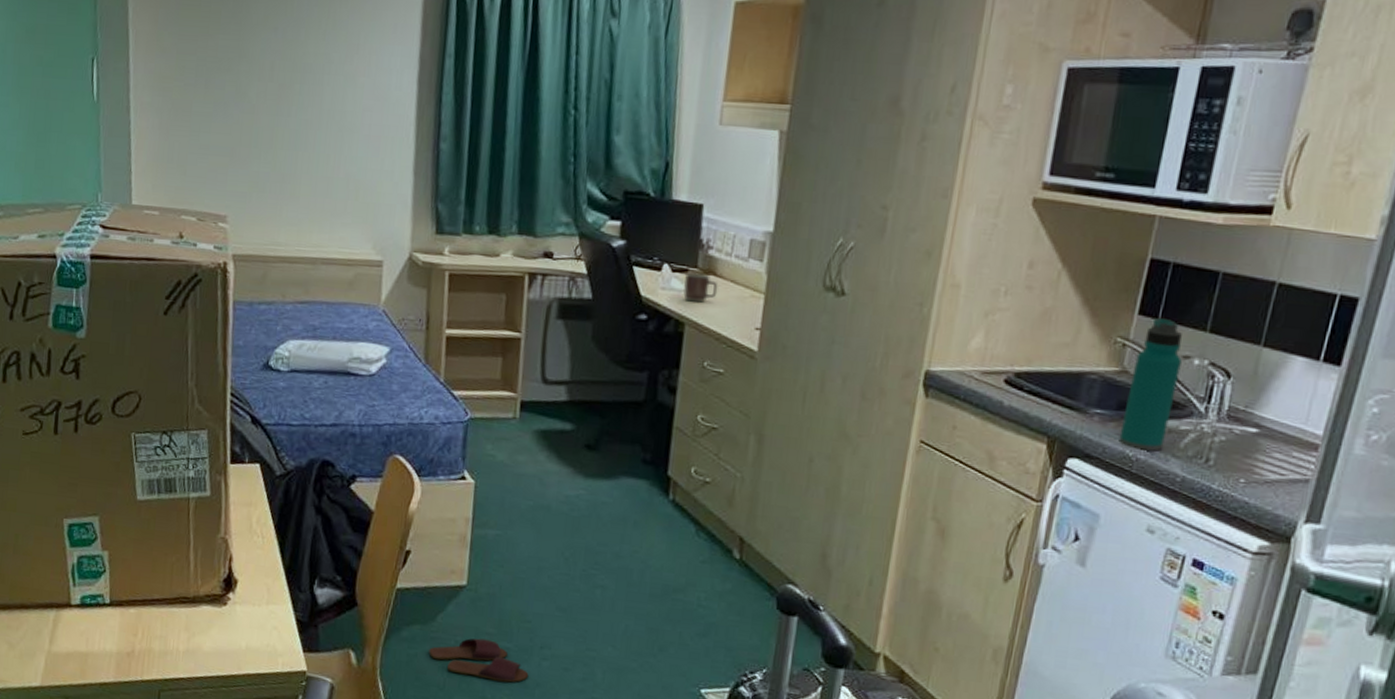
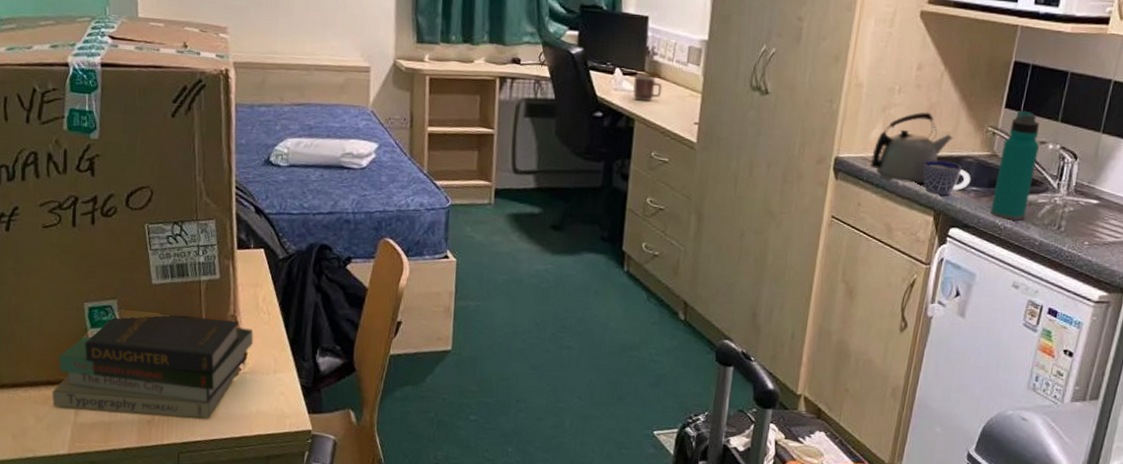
books: none [25,533,246,654] -> present [52,313,254,419]
slippers: present [429,638,529,683] -> none [420,395,507,433]
kettle: none [969,318,1074,404] -> present [871,112,954,184]
cup: none [1033,375,1095,419] -> present [922,159,971,196]

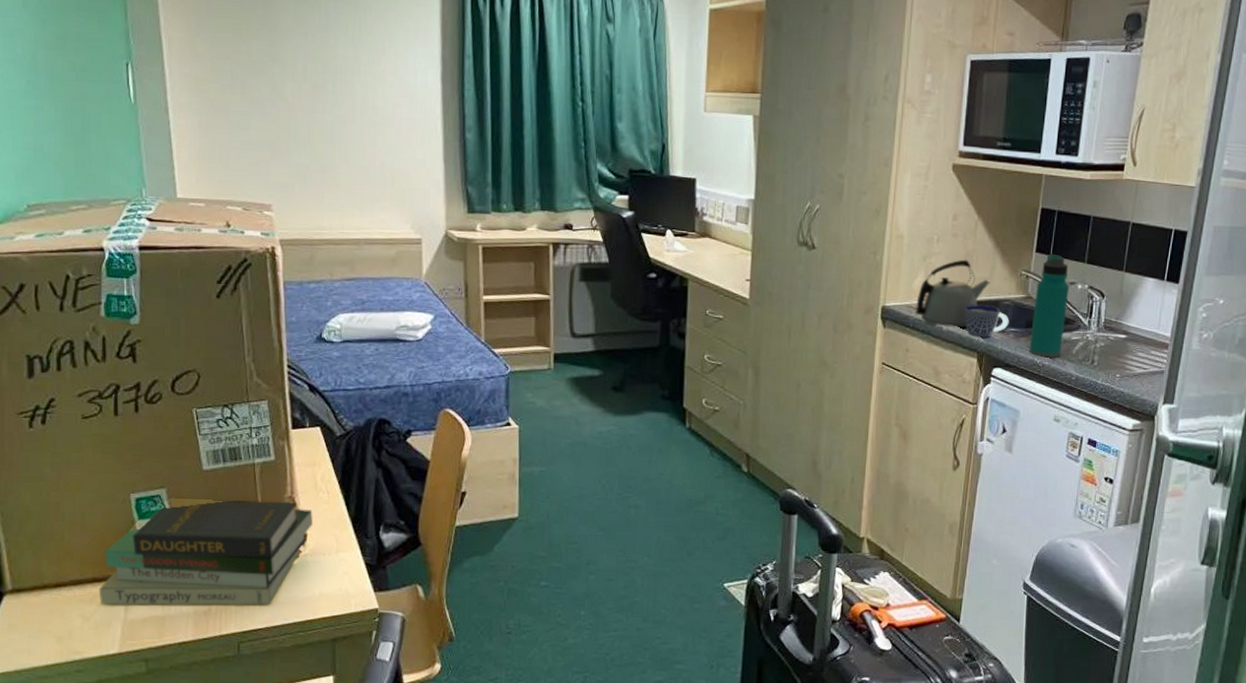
mug: present [632,75,663,102] -> none [684,236,713,262]

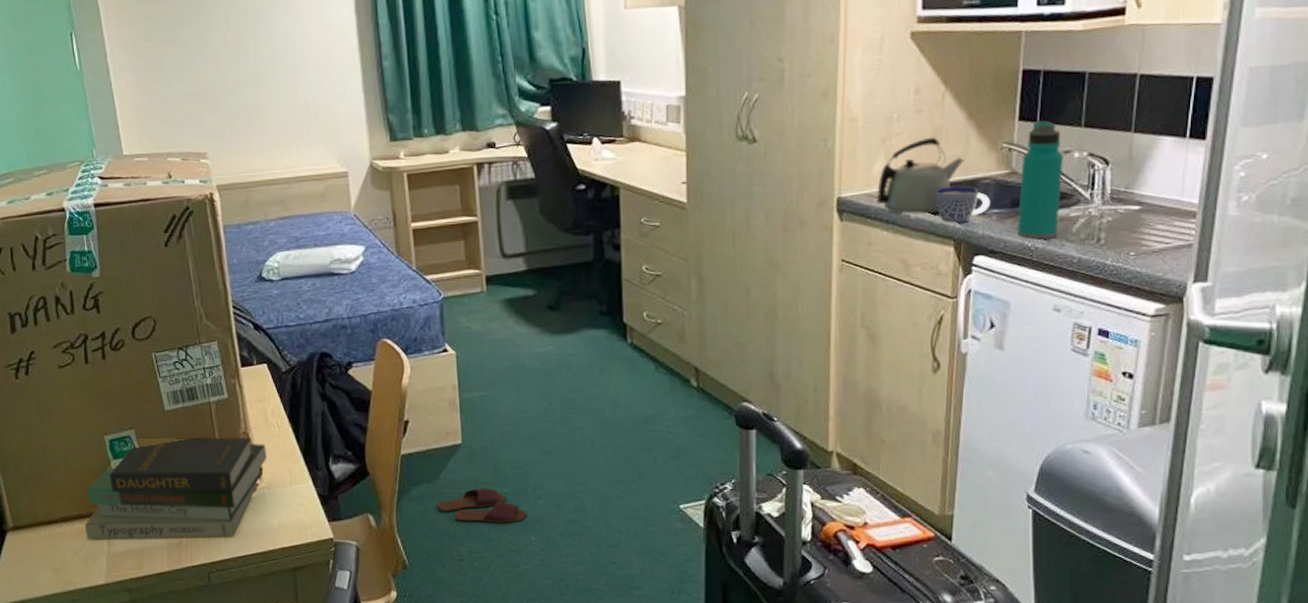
slippers: none [489,562,579,597] -> present [437,488,527,523]

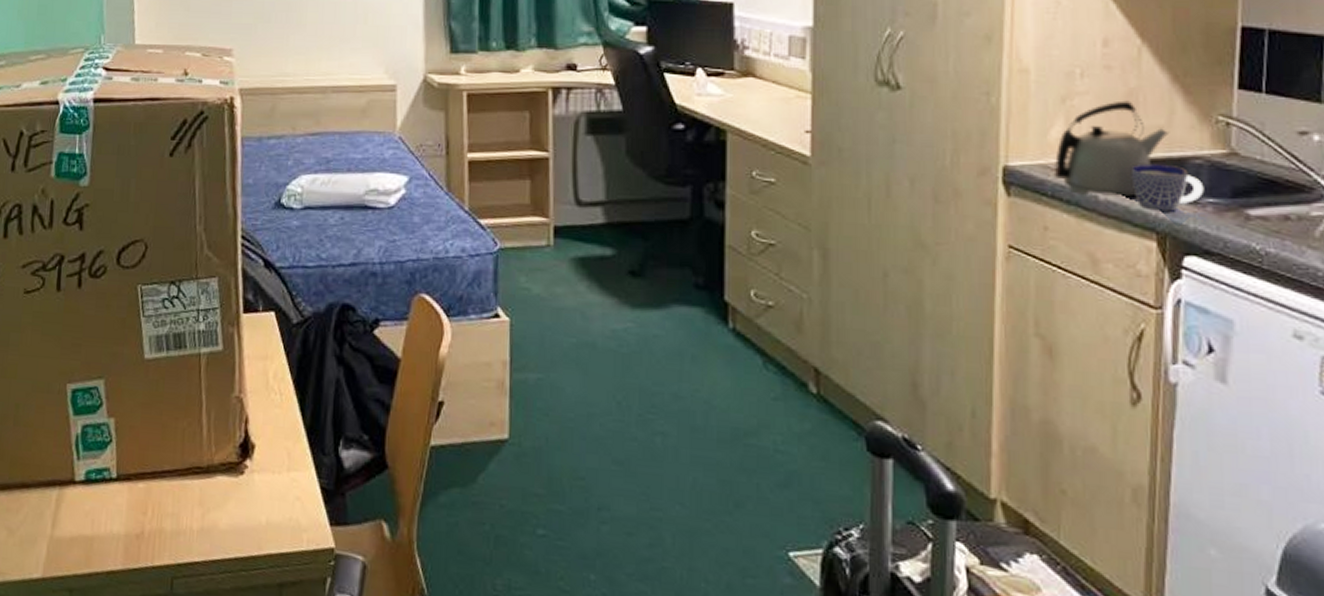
books: present [84,437,267,539] -> none [26,395,263,533]
slippers: present [437,488,527,523] -> none [471,501,587,553]
water bottle: present [1017,120,1063,240] -> none [1240,90,1299,243]

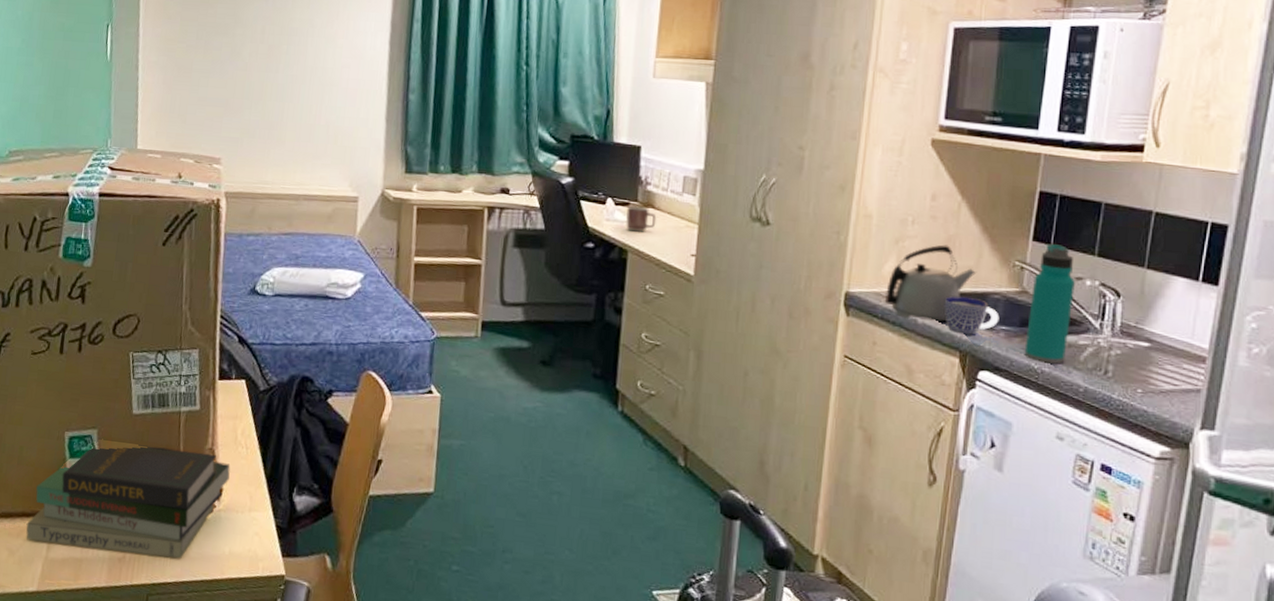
books: none [26,395,263,533] -> present [26,445,231,559]
mug: none [720,76,759,109] -> present [625,206,657,233]
water bottle: none [1240,90,1299,243] -> present [1024,243,1075,364]

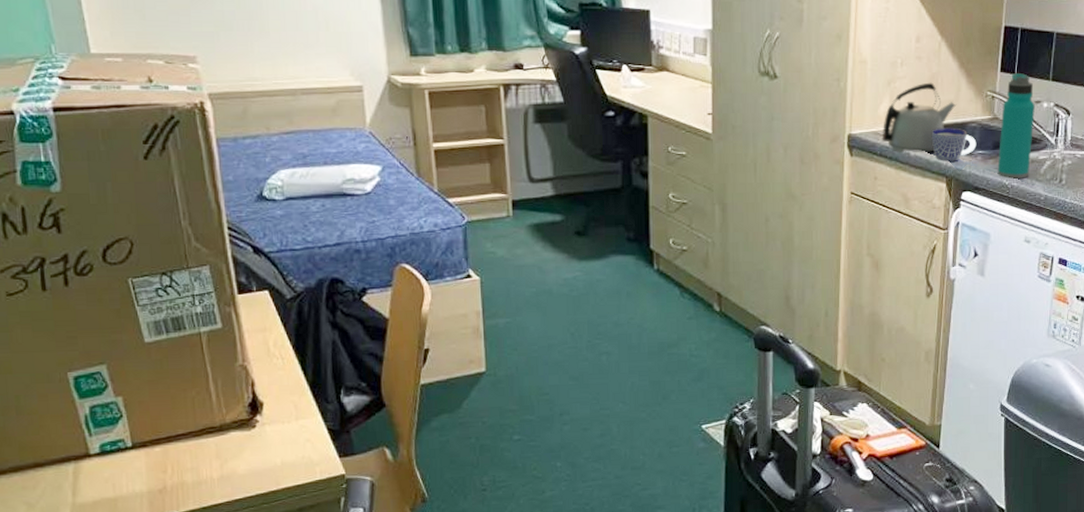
books: present [26,445,231,559] -> none [42,370,268,490]
mug: present [625,206,657,233] -> none [641,71,672,97]

